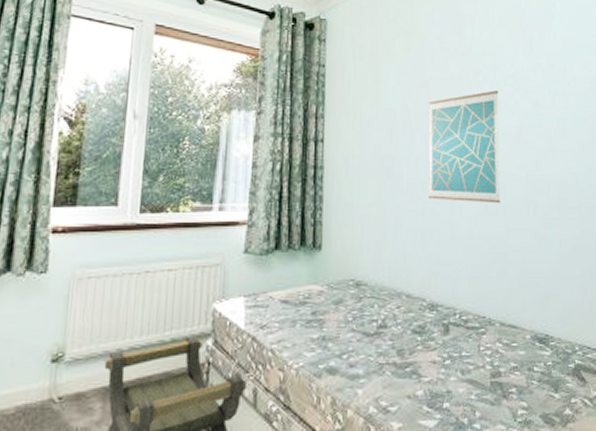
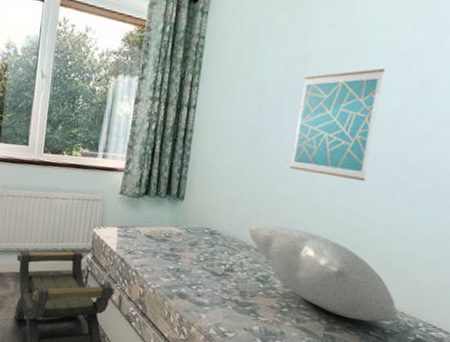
pillow: none [397,265,556,358] -> present [249,225,399,323]

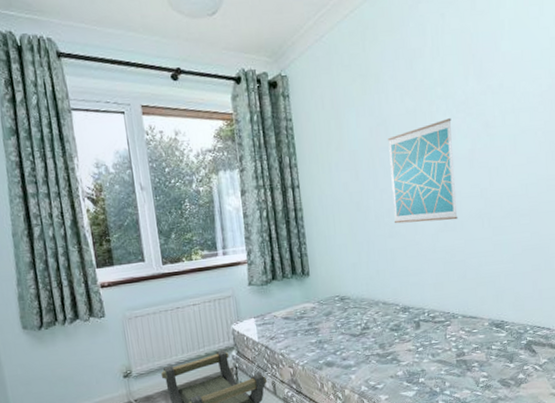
pillow: present [249,225,399,323] -> none [373,275,511,341]

